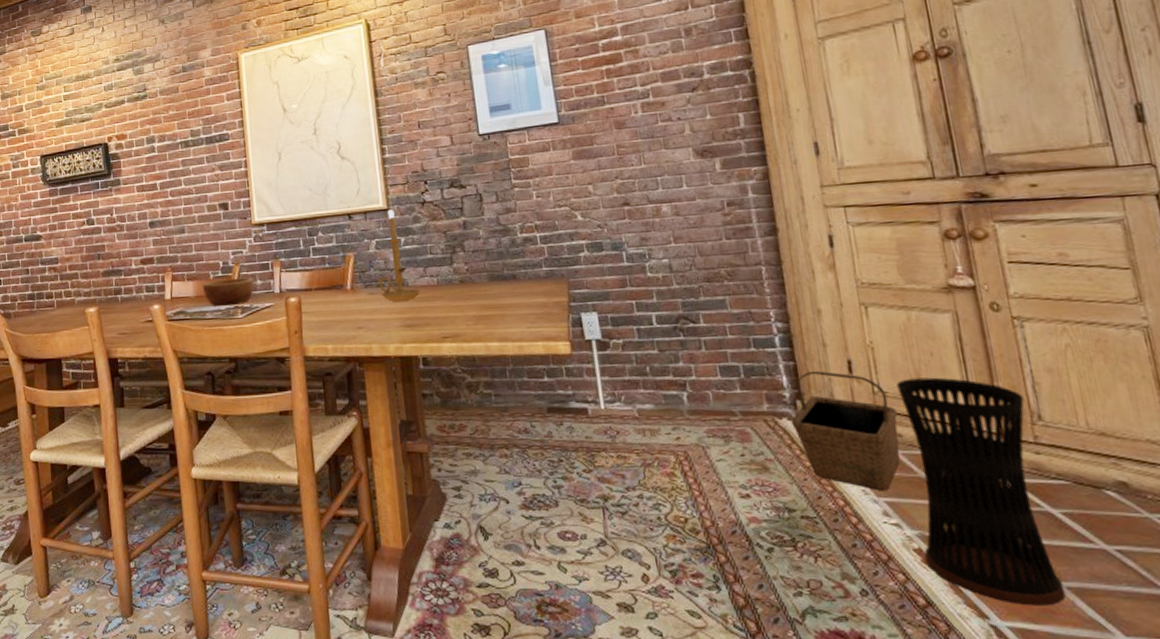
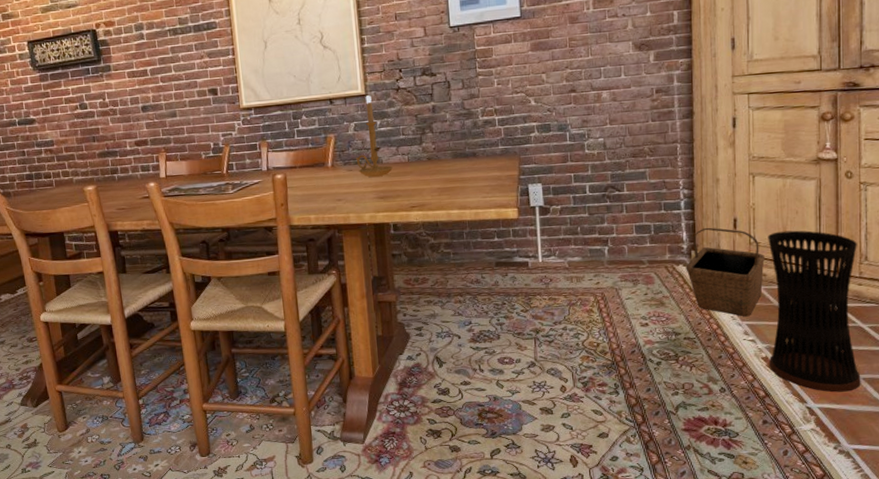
bowl: present [202,277,255,307] -> none [194,157,244,184]

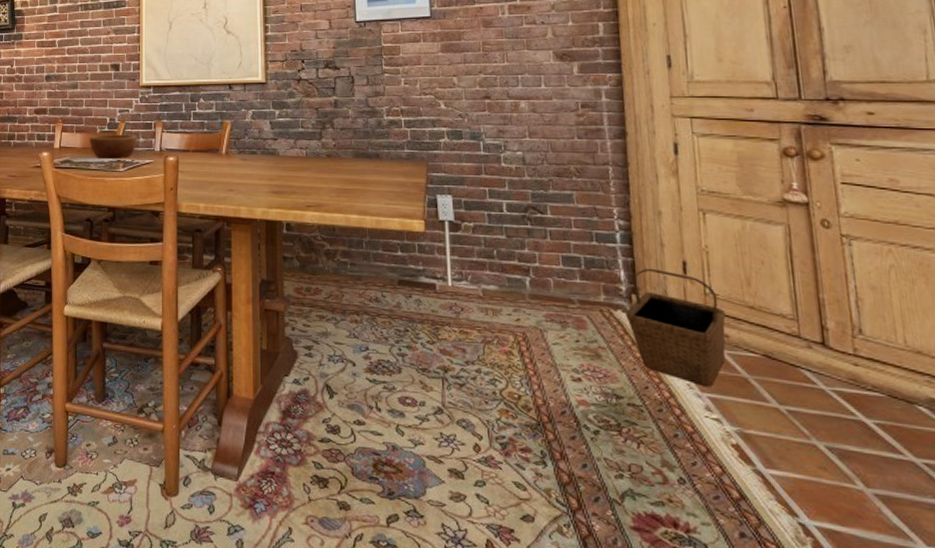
bowl: none [194,157,244,184] -> present [89,134,137,160]
candle holder: present [356,95,393,178] -> none [251,84,289,170]
umbrella stand: present [768,230,861,392] -> none [727,283,873,510]

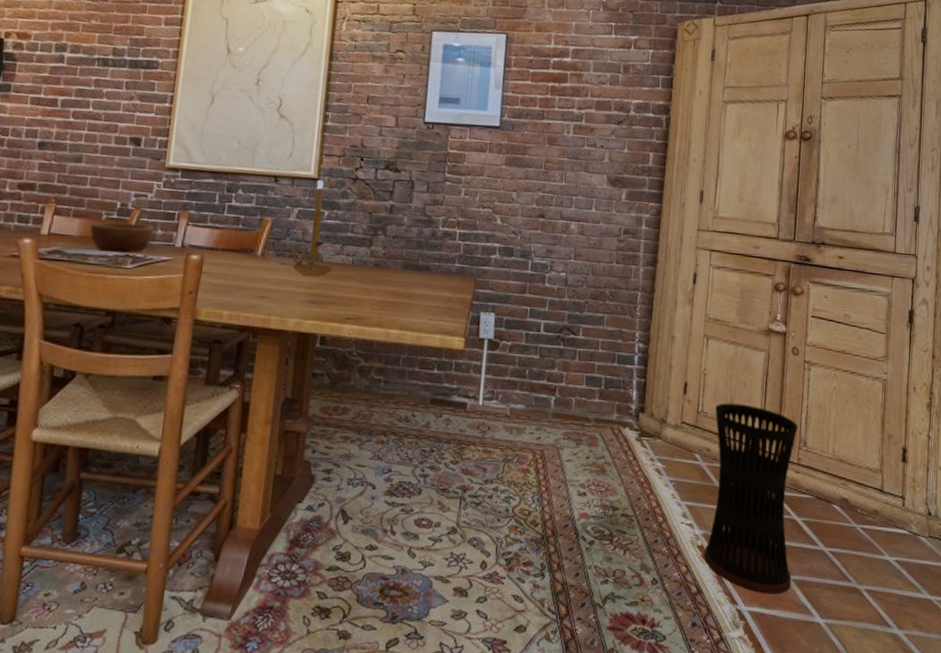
candle holder: none [251,84,289,170] -> present [291,180,333,277]
basket: present [625,268,726,387] -> none [631,388,710,496]
umbrella stand: none [727,283,873,510] -> present [704,403,798,594]

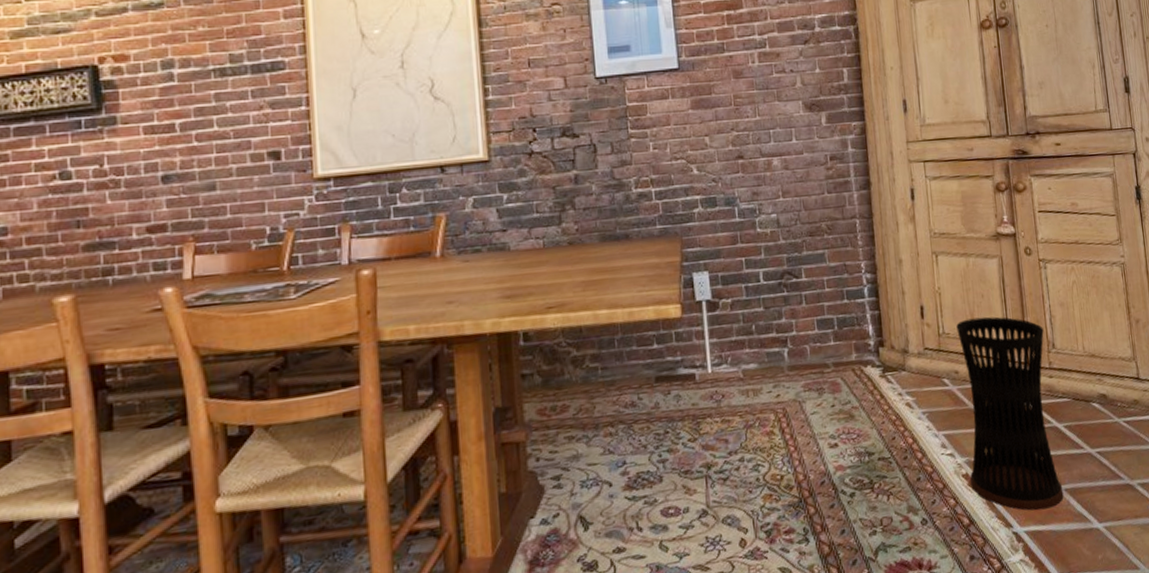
bowl: present [89,222,155,254] -> none [239,246,315,287]
candle holder: present [291,180,333,277] -> none [474,161,523,270]

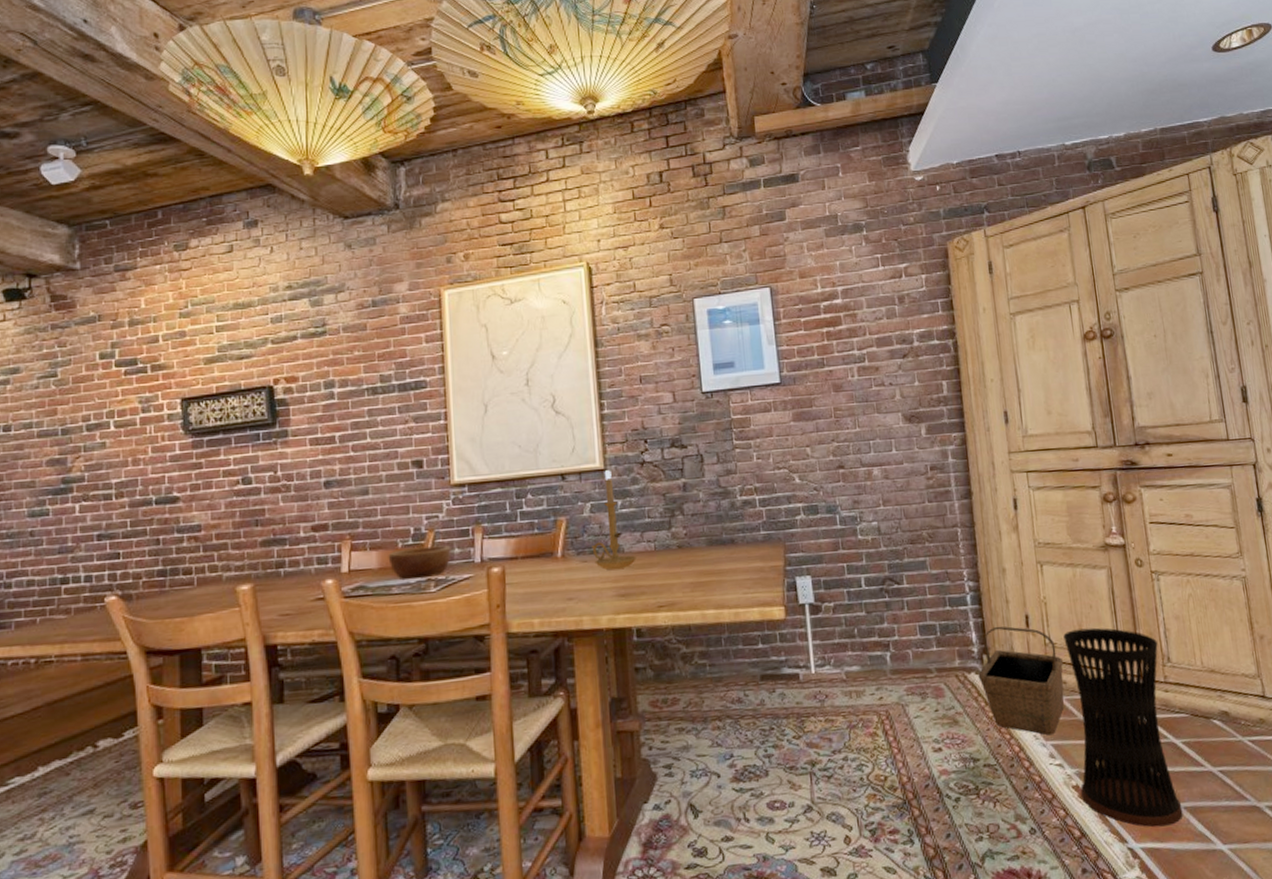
bowl: none [239,246,315,287] -> present [388,545,452,581]
candle holder: none [474,161,523,270] -> present [592,470,636,571]
basket: none [874,317,956,426] -> present [978,626,1064,736]

